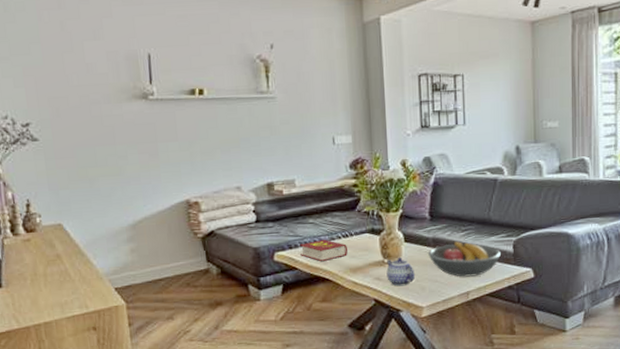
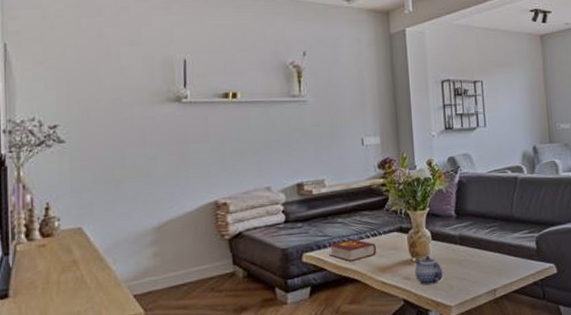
fruit bowl: present [428,241,502,277] -> none [455,238,526,274]

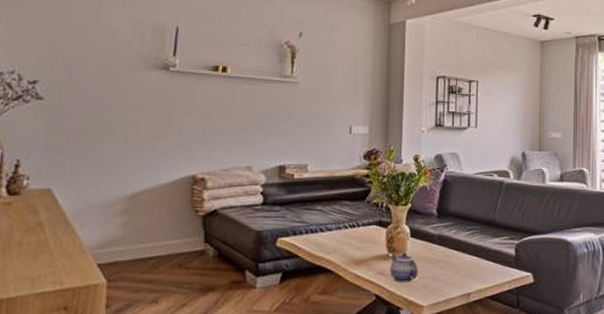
book: present [329,238,377,262] -> none [304,227,354,252]

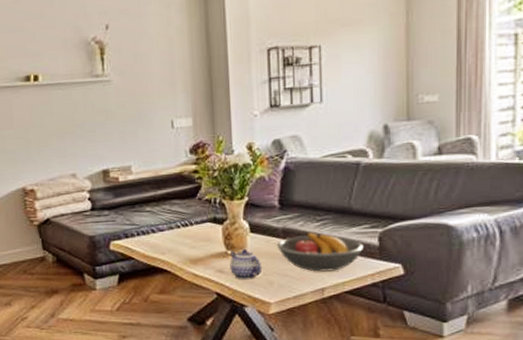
fruit bowl: none [433,239,504,277] -> present [277,232,365,272]

